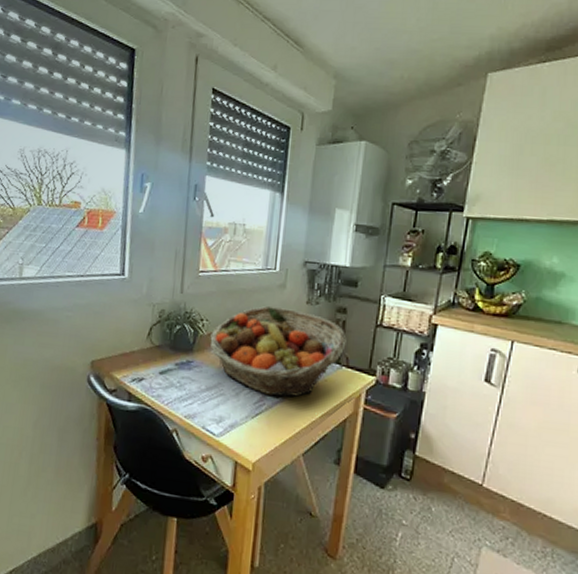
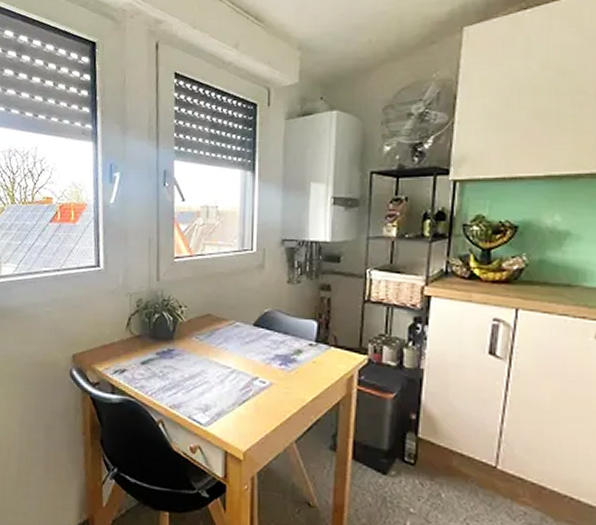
fruit basket: present [209,306,347,397] -> none [190,289,333,382]

